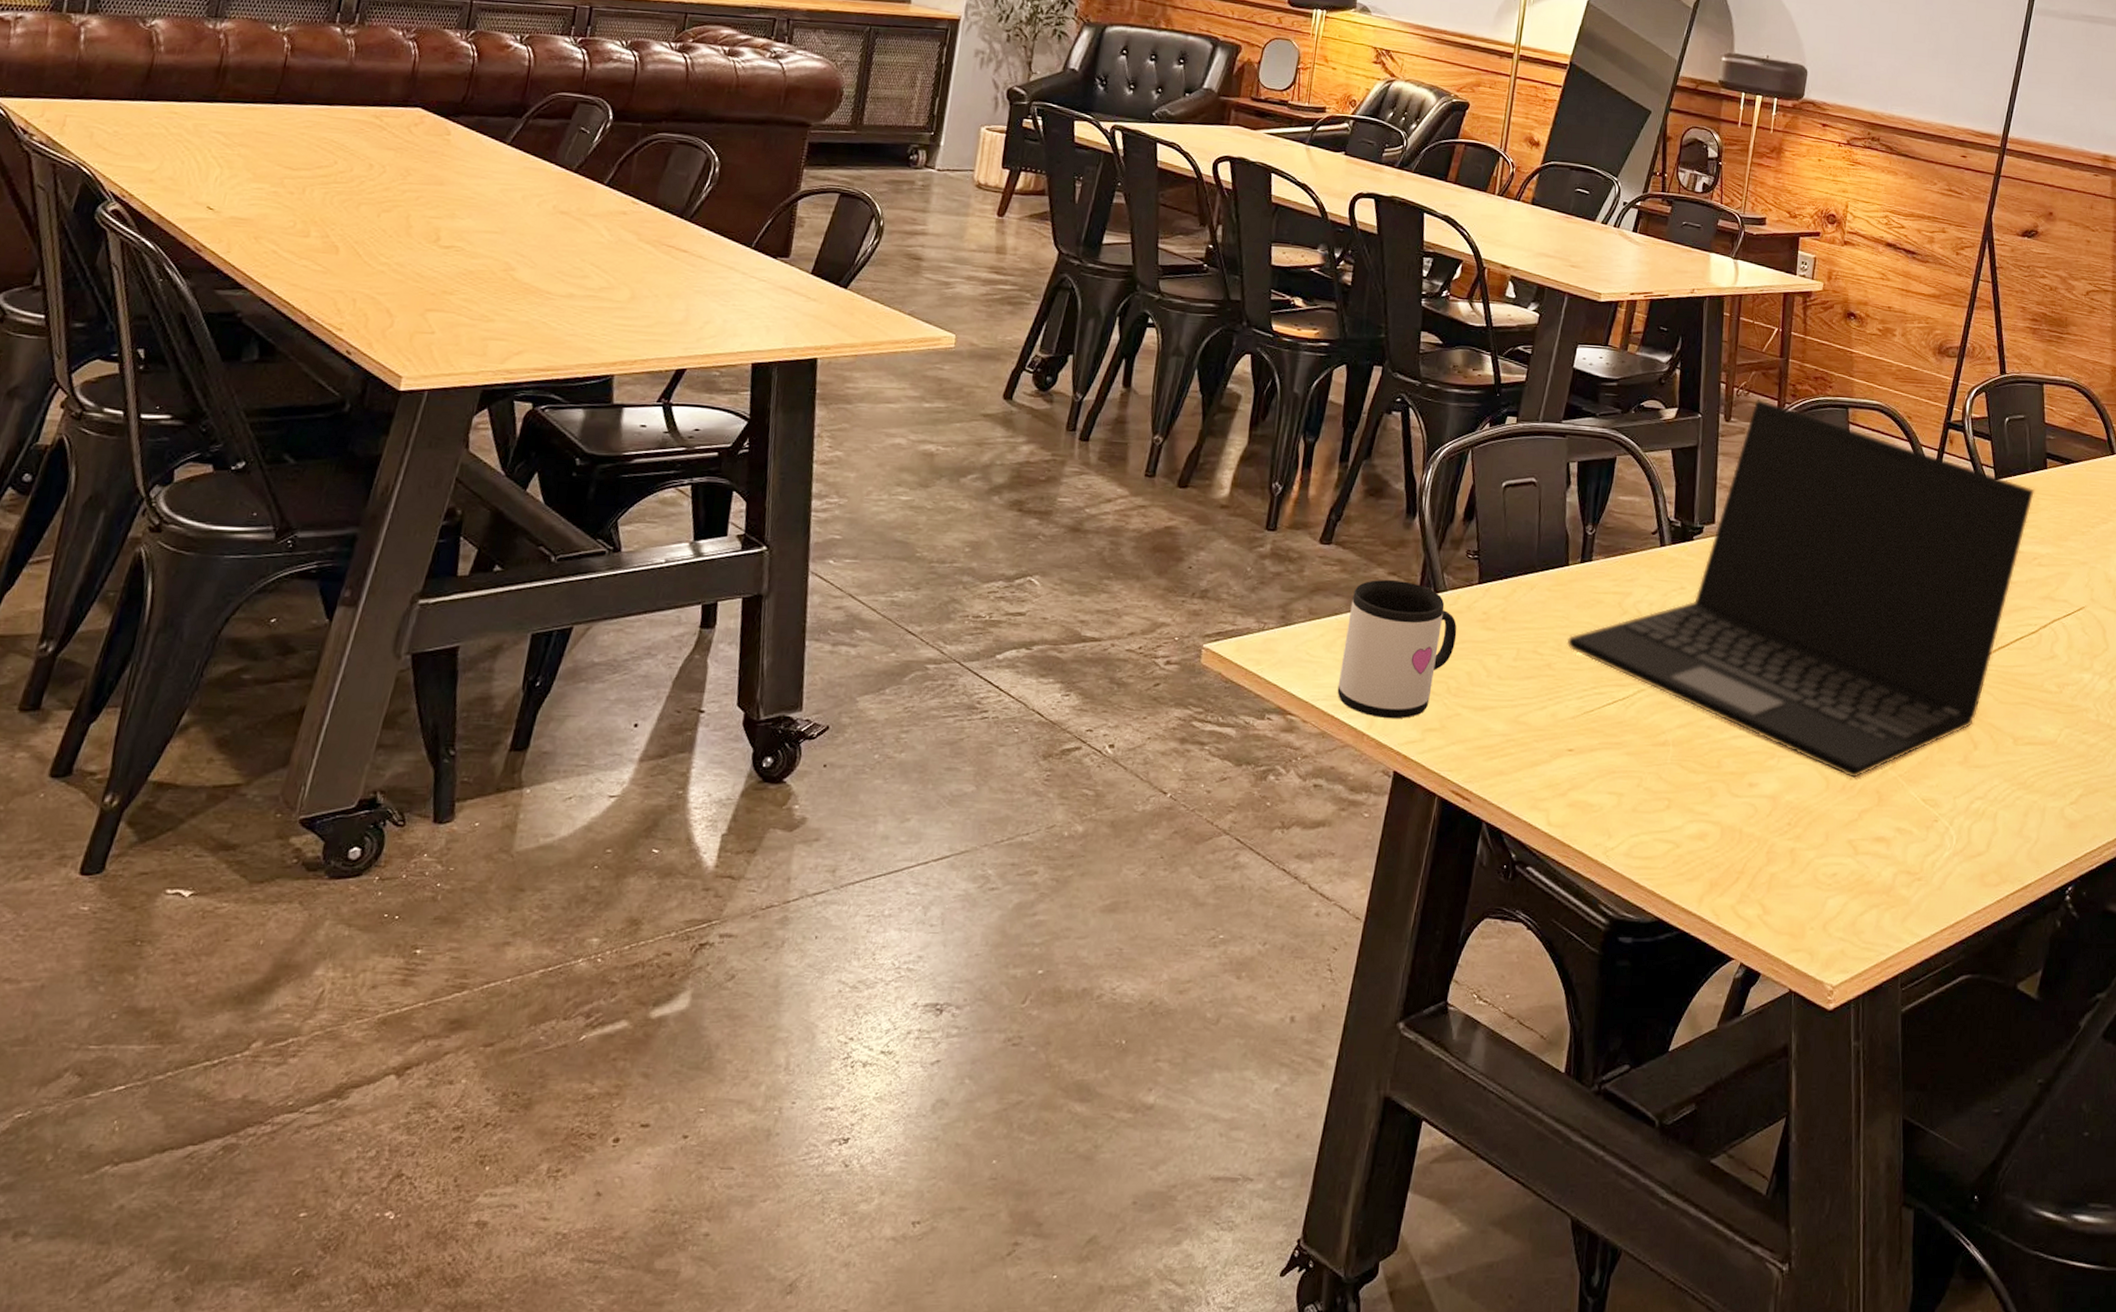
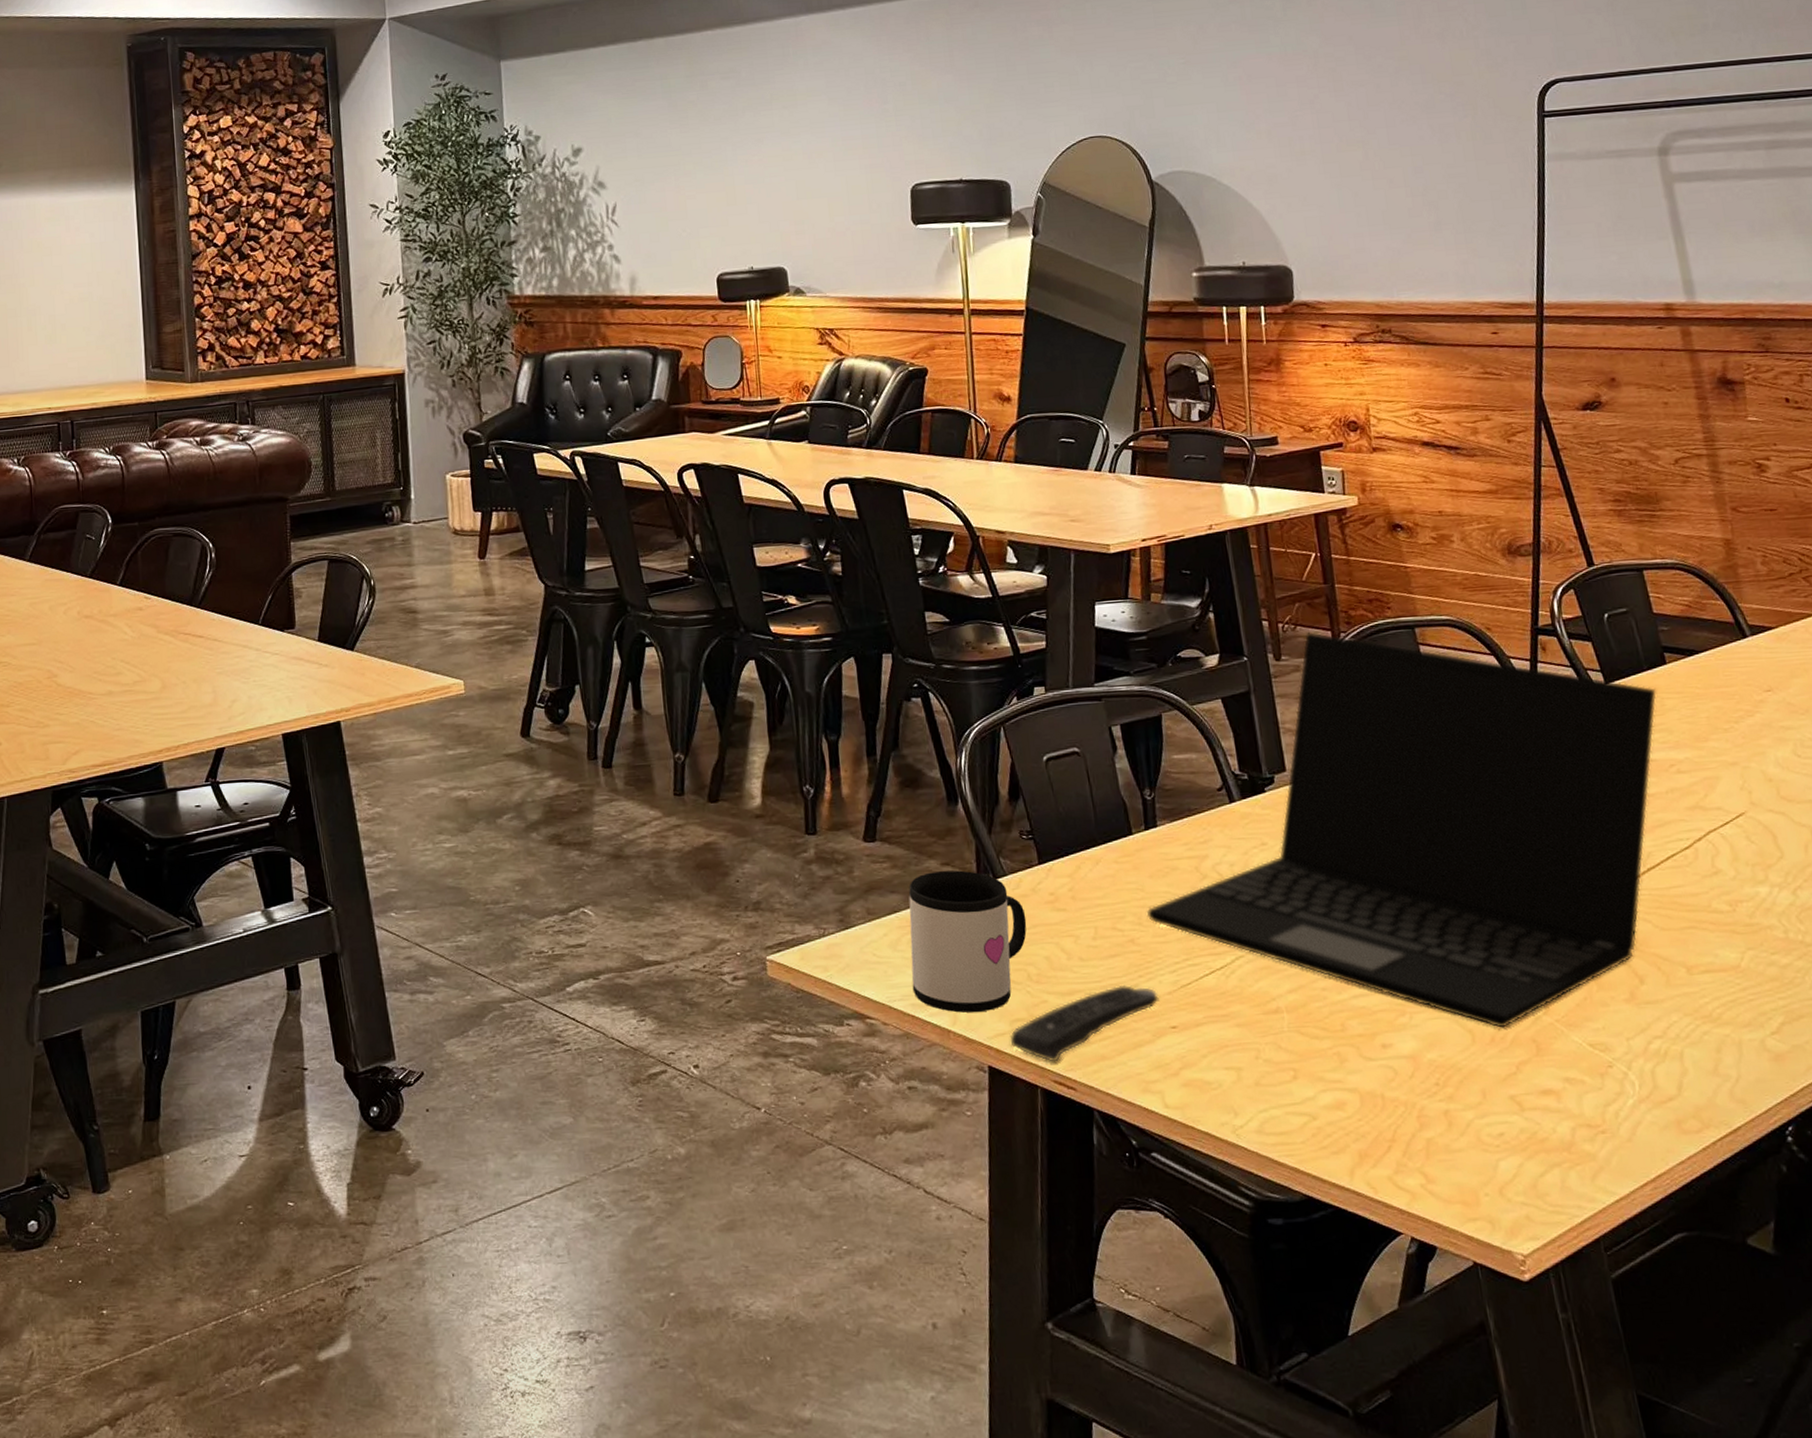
remote control: none [1419,705,1563,773] -> present [1009,984,1159,1063]

